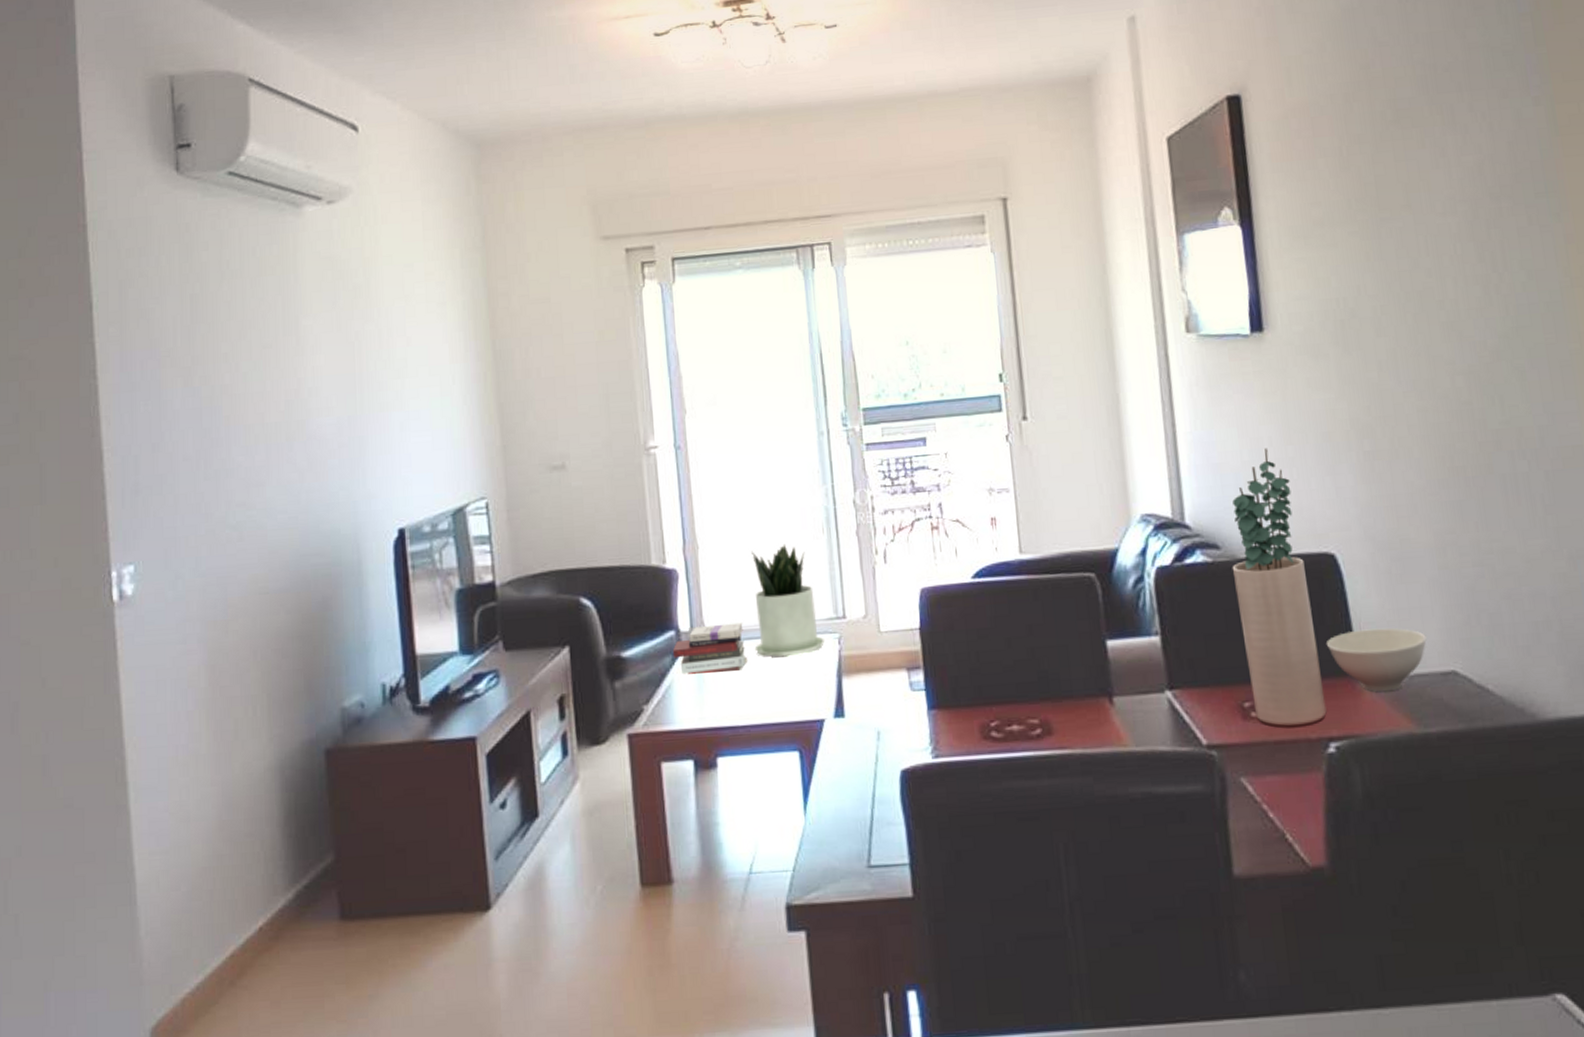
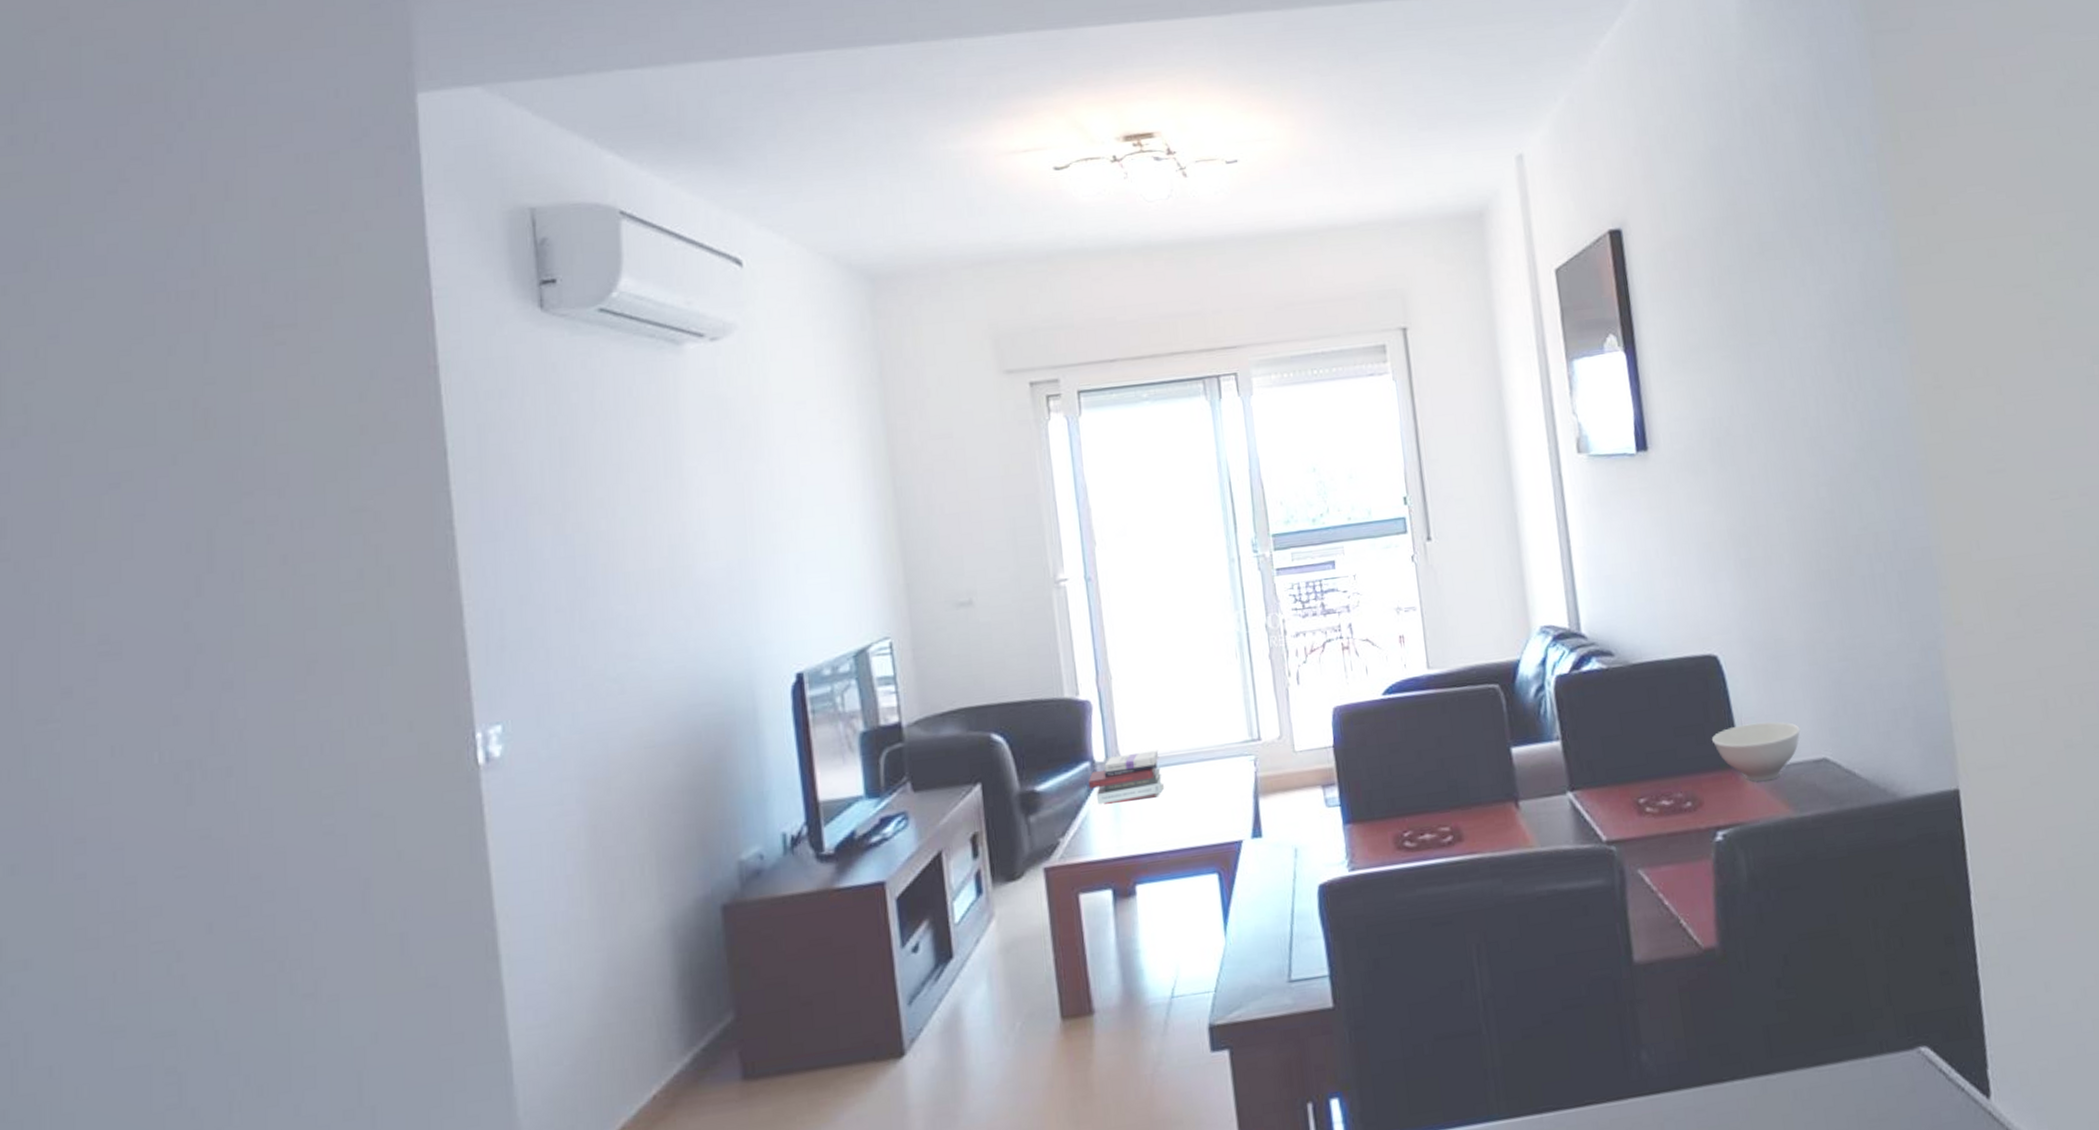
planter: present [752,543,824,658] -> none [1166,670,1240,783]
vase: present [1232,447,1327,729] -> none [1624,559,1714,822]

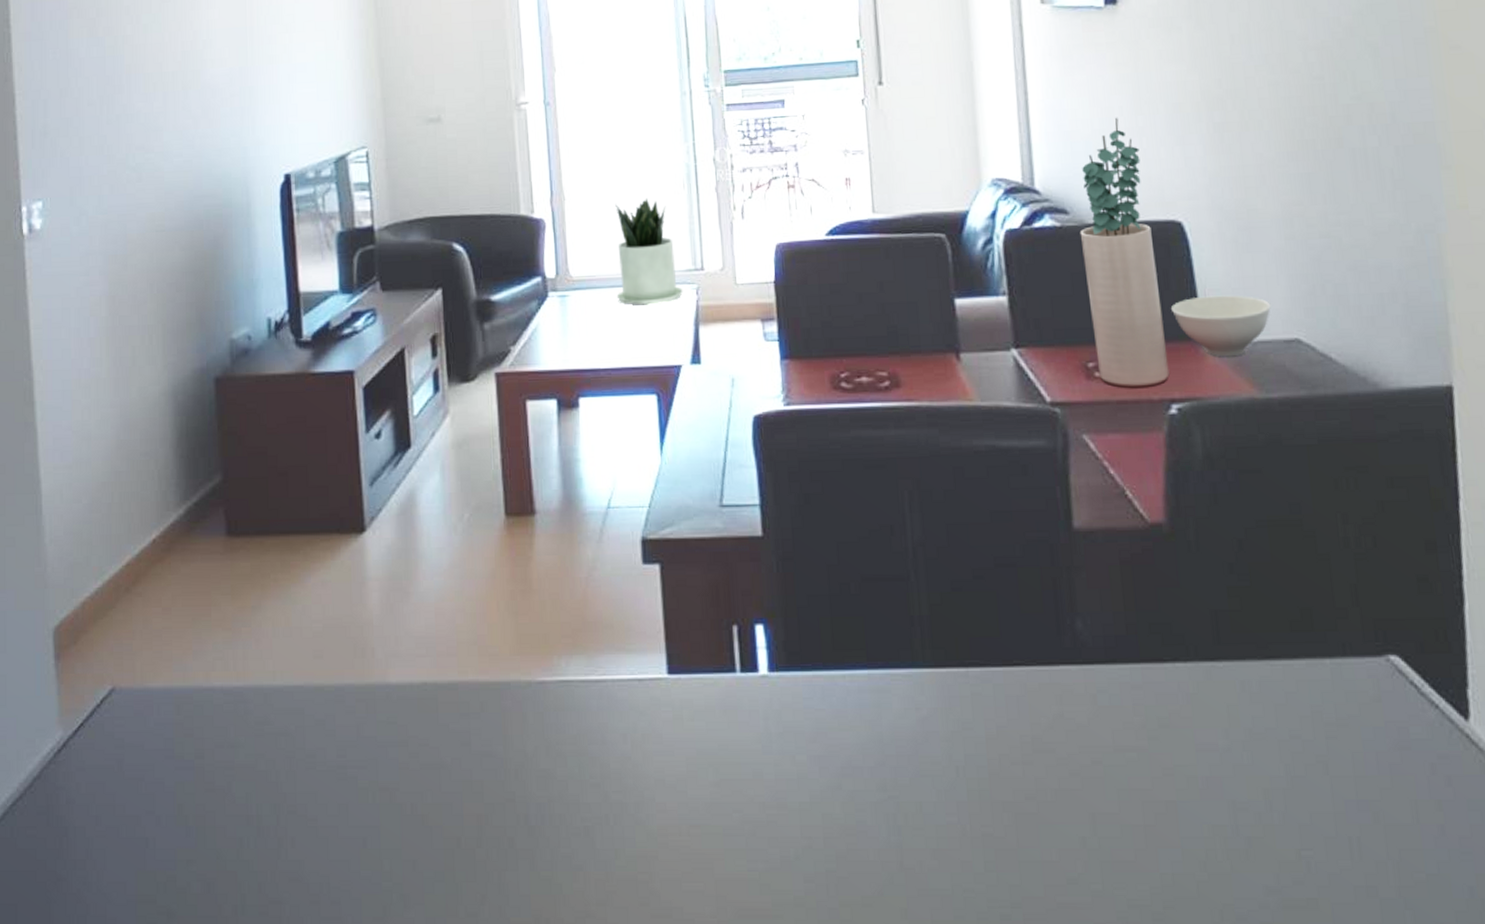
books: present [1088,750,1164,804] -> none [539,271,609,319]
planter: none [1166,670,1240,783] -> present [615,197,683,305]
vase: none [1624,559,1714,822] -> present [1079,117,1170,389]

